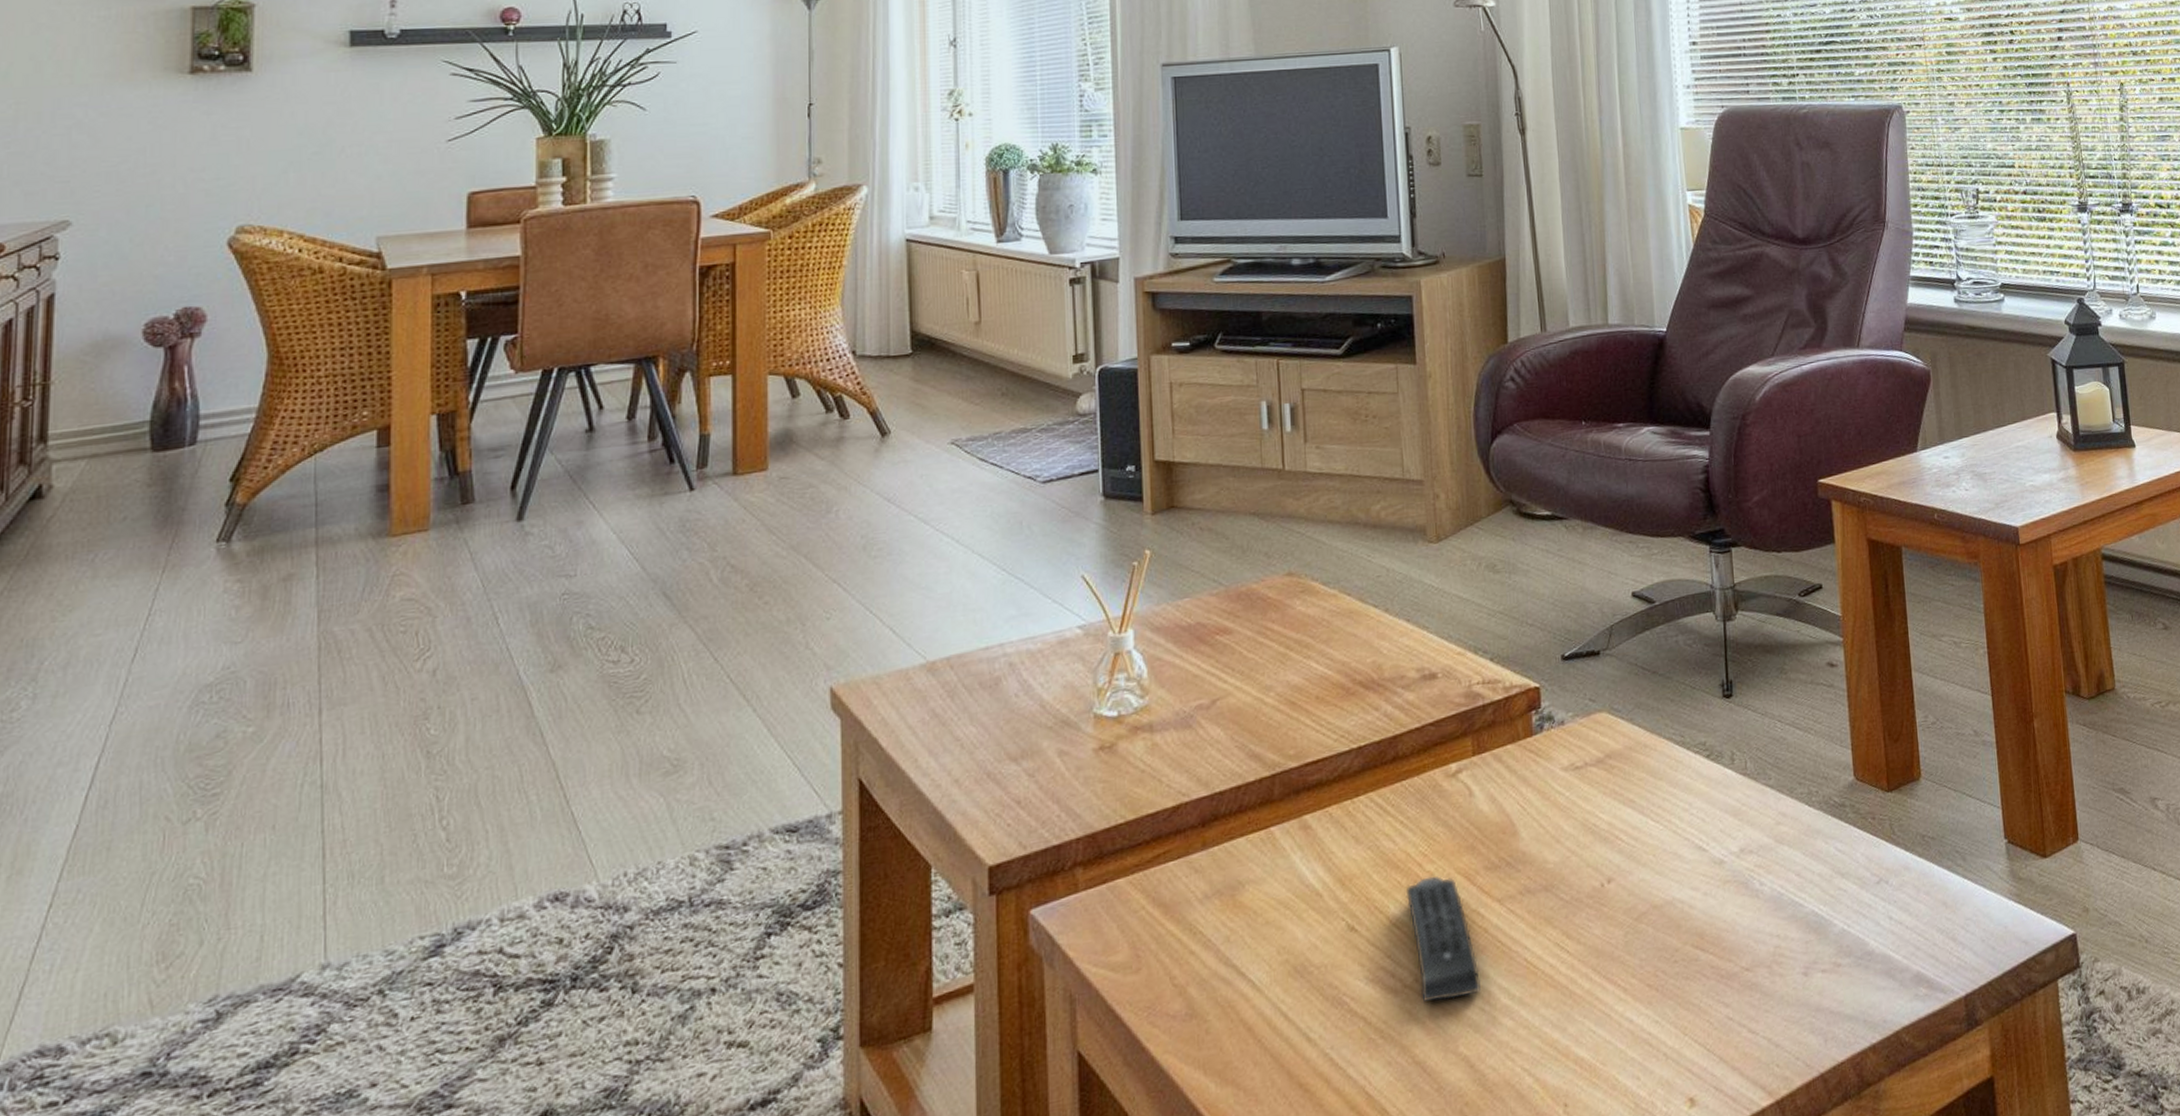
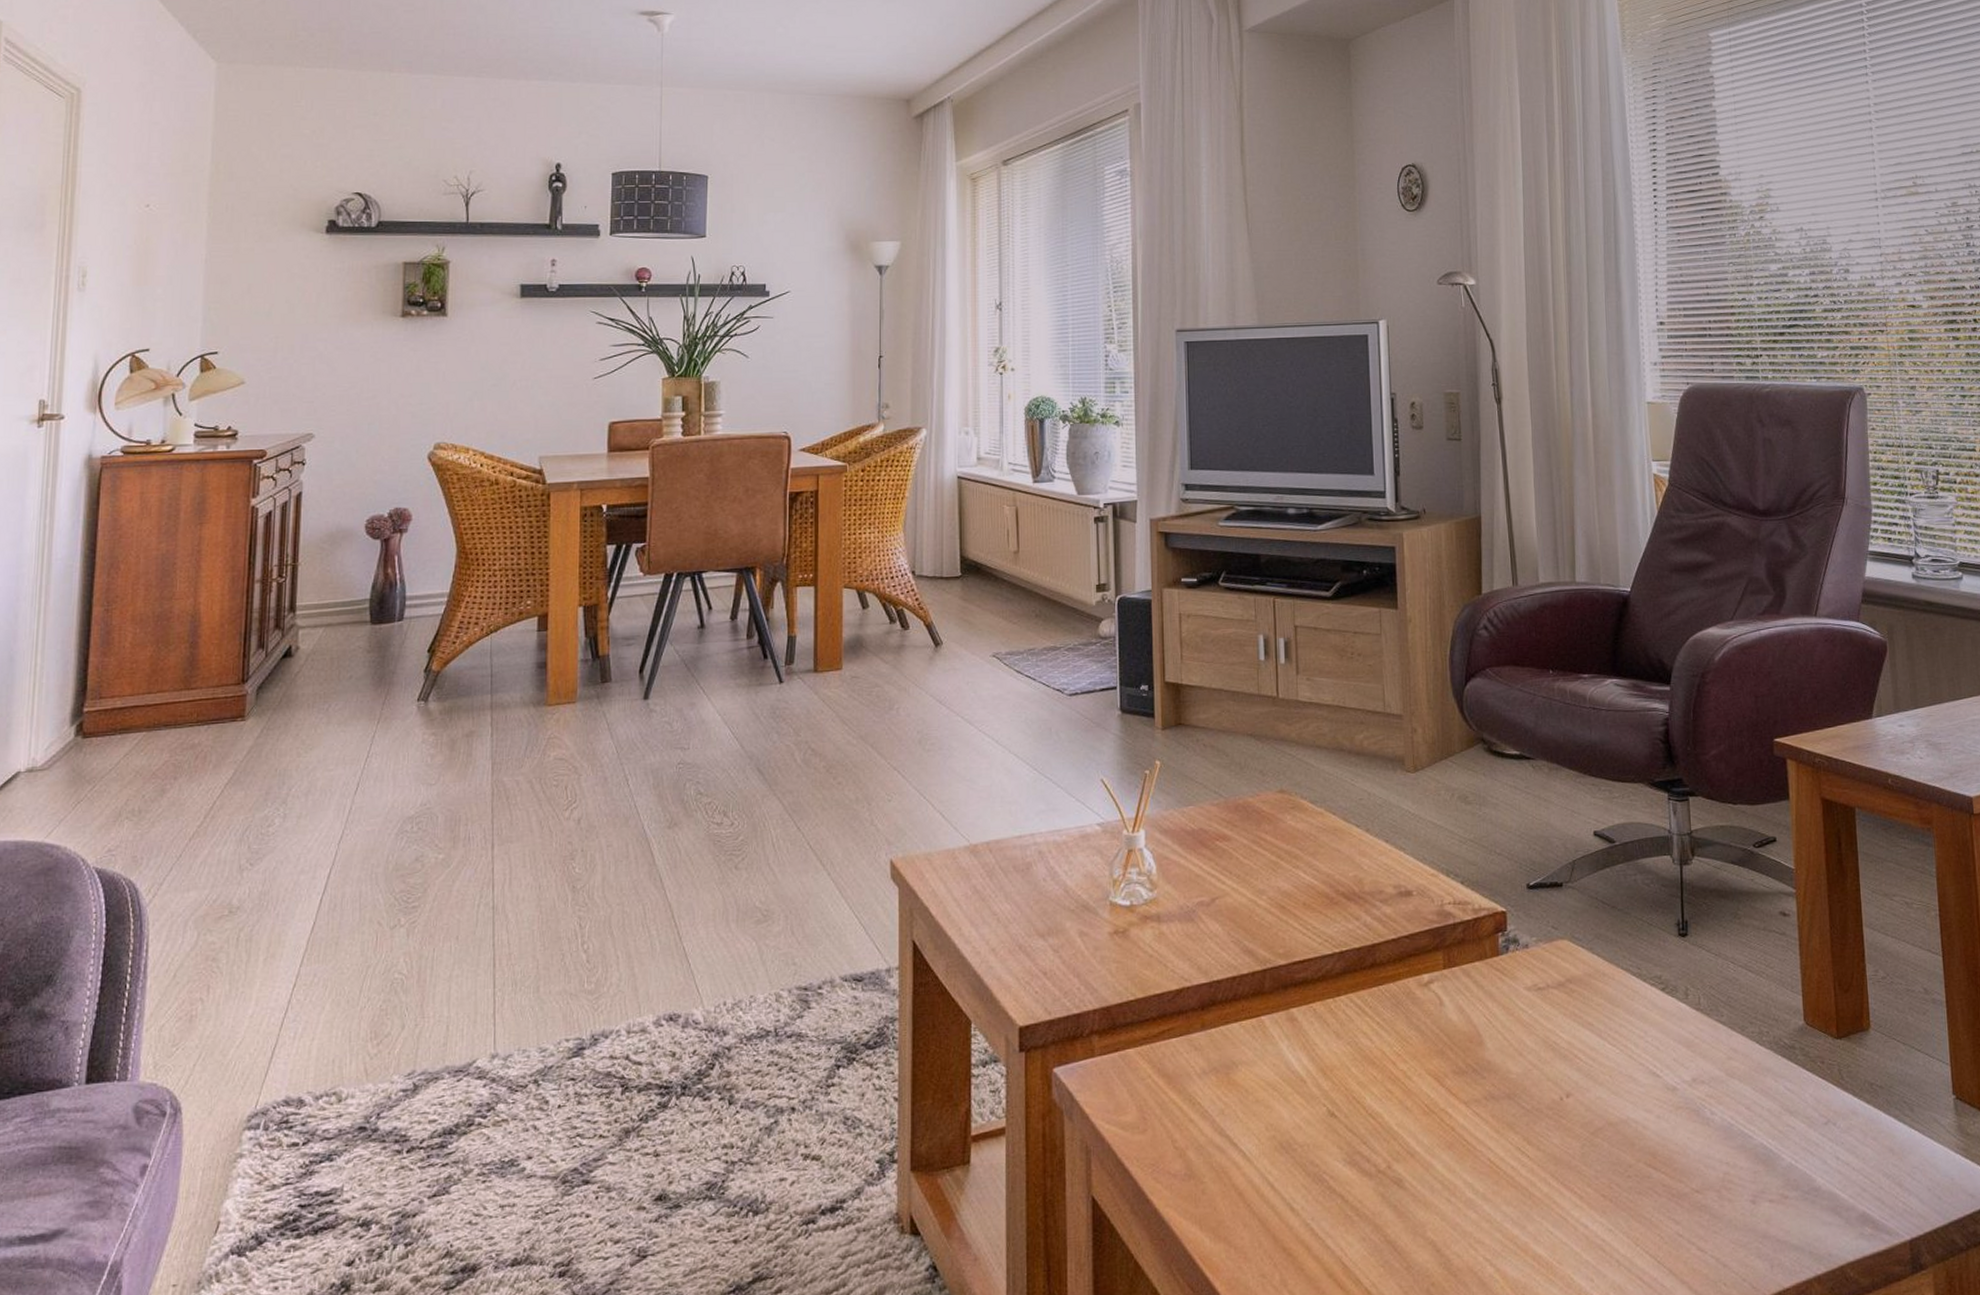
remote control: present [1405,876,1481,1003] -> none [1381,1074,1448,1188]

